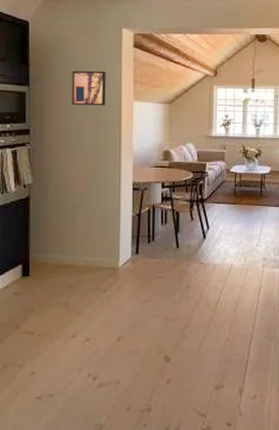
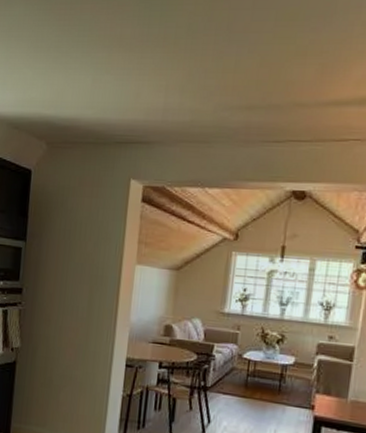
wall art: present [71,70,106,106] -> none [68,226,108,269]

